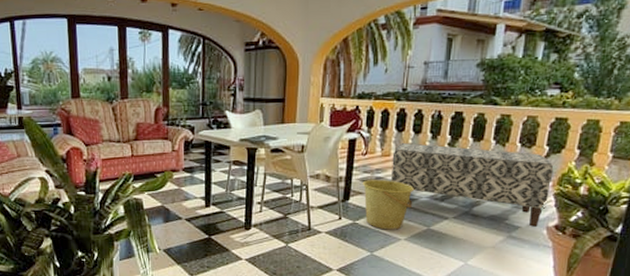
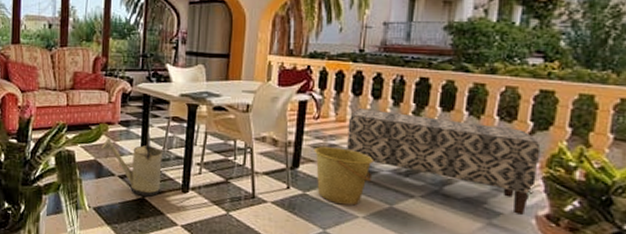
watering can: none [168,177,231,236] -> present [101,133,167,197]

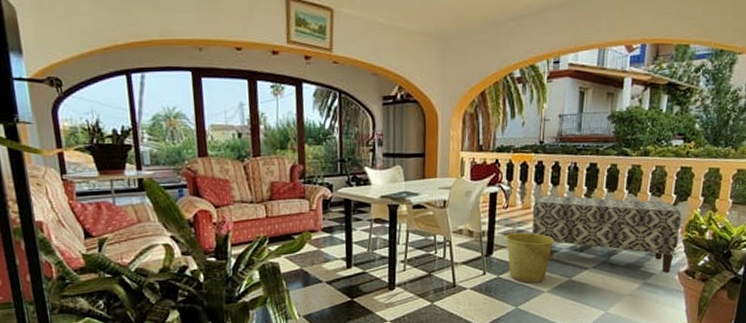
watering can: present [101,133,167,197] -> none [306,236,373,298]

